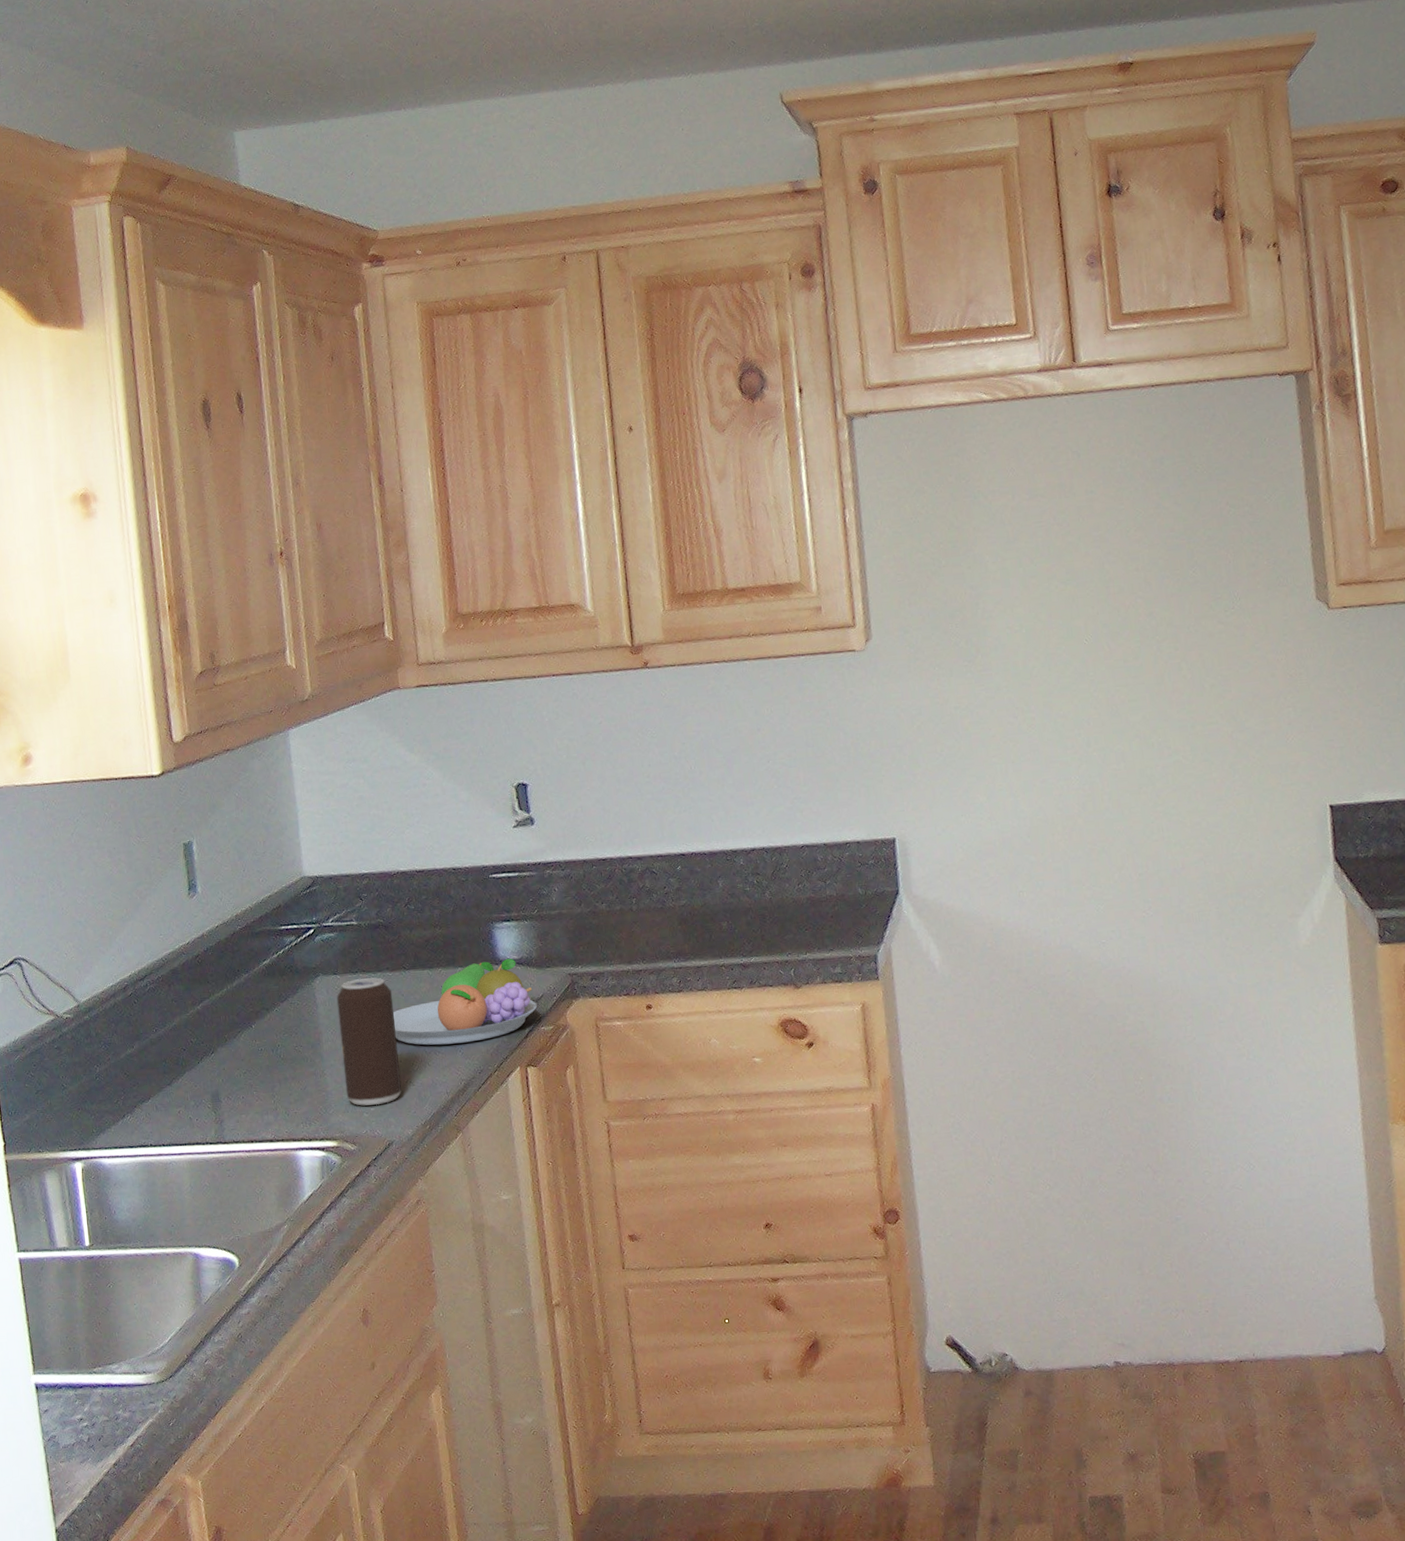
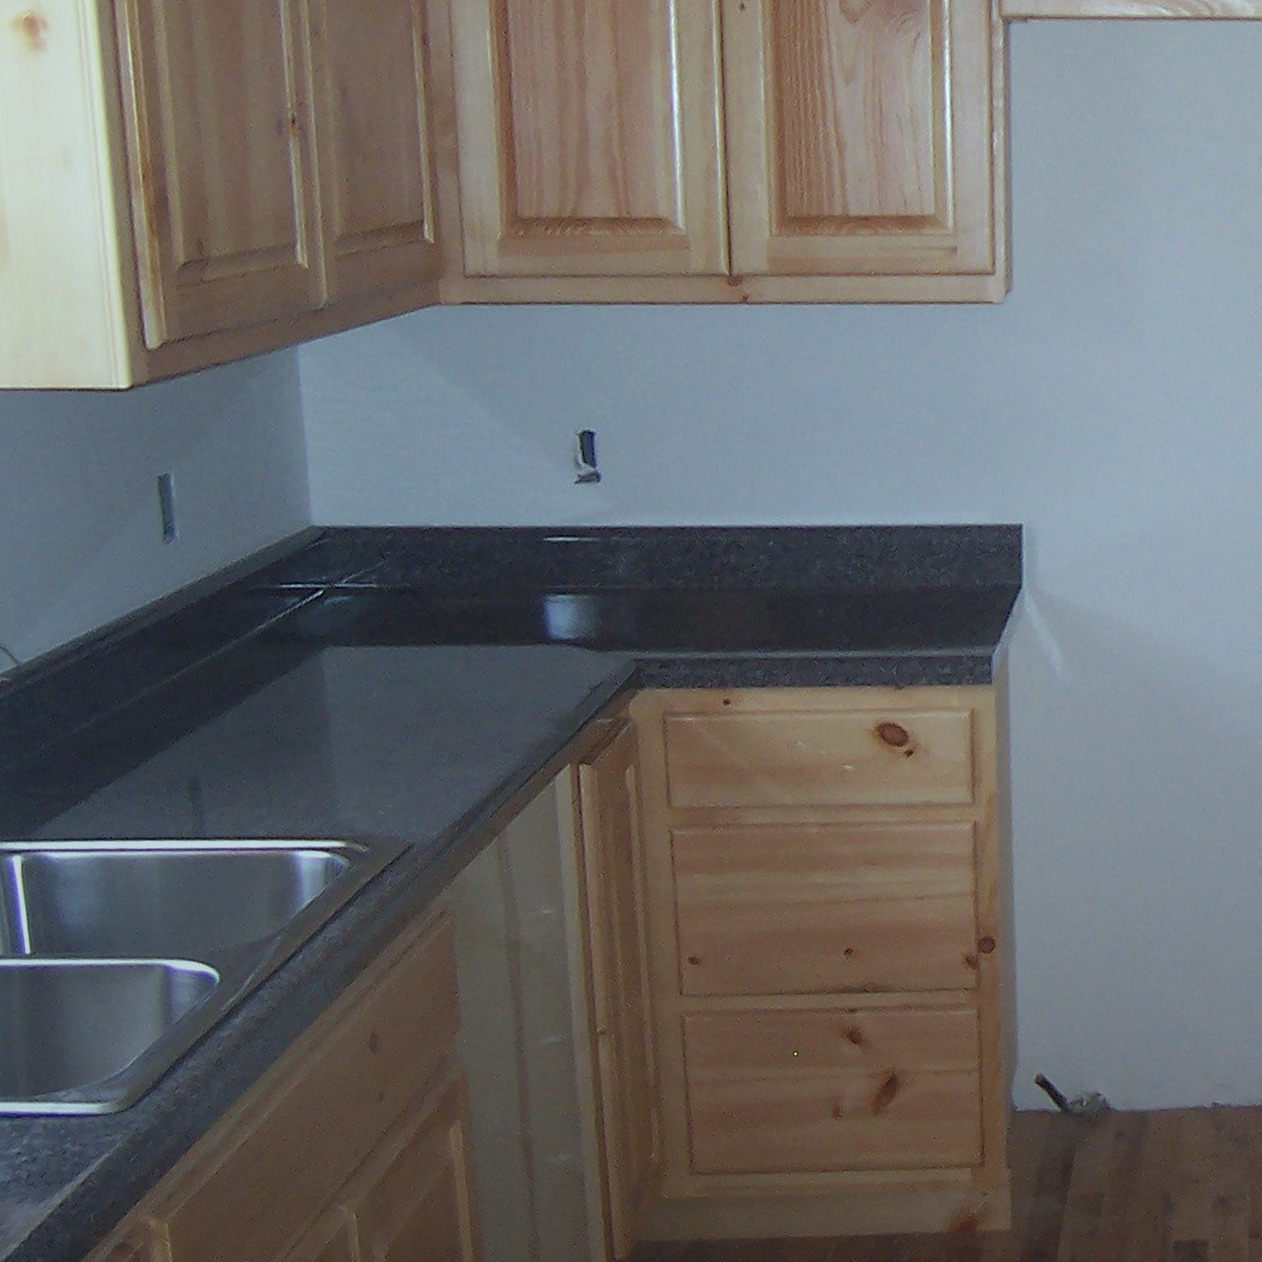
beverage can: present [336,977,402,1106] -> none [349,651,427,802]
fruit bowl: present [393,959,537,1045] -> none [419,638,594,735]

